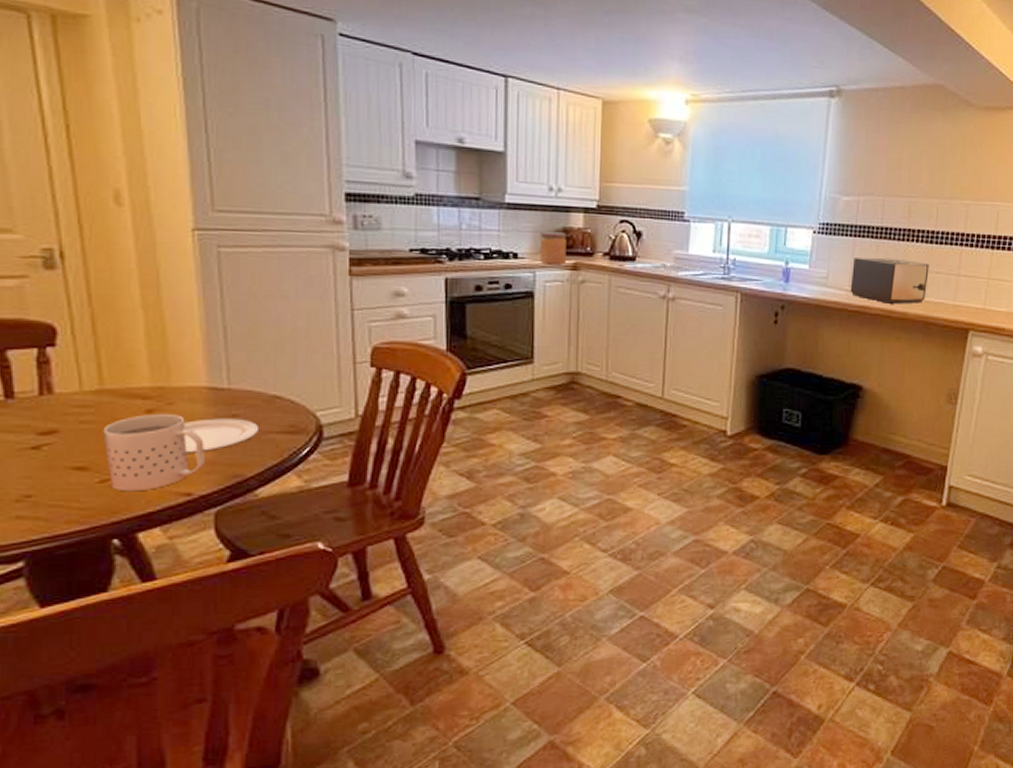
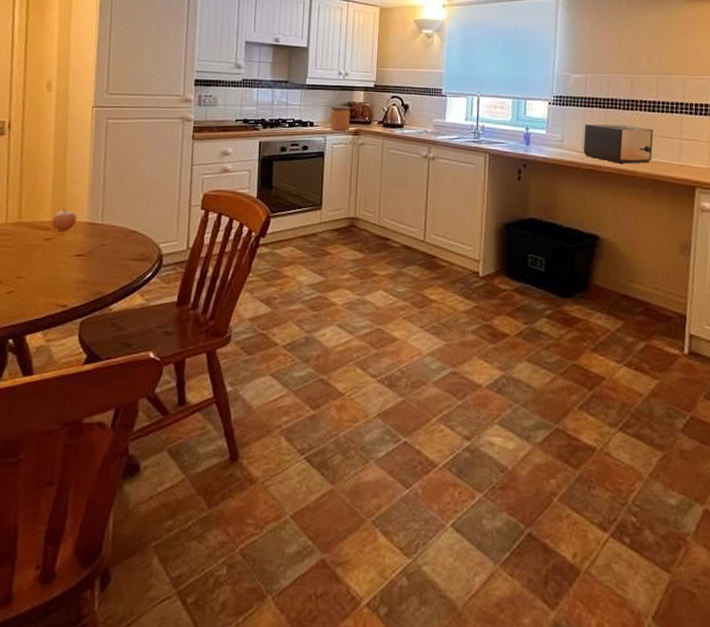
mug: present [103,413,206,492] -> none [14,241,80,302]
fruit: none [153,369,191,400] -> present [52,208,78,231]
plate: present [184,418,260,455] -> none [66,246,119,274]

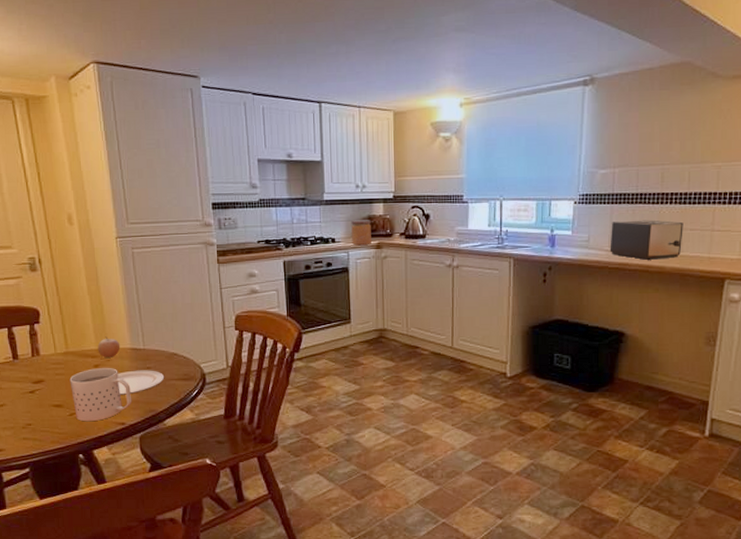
mug: none [14,241,80,302] -> present [69,367,132,422]
plate: none [66,246,119,274] -> present [117,370,165,396]

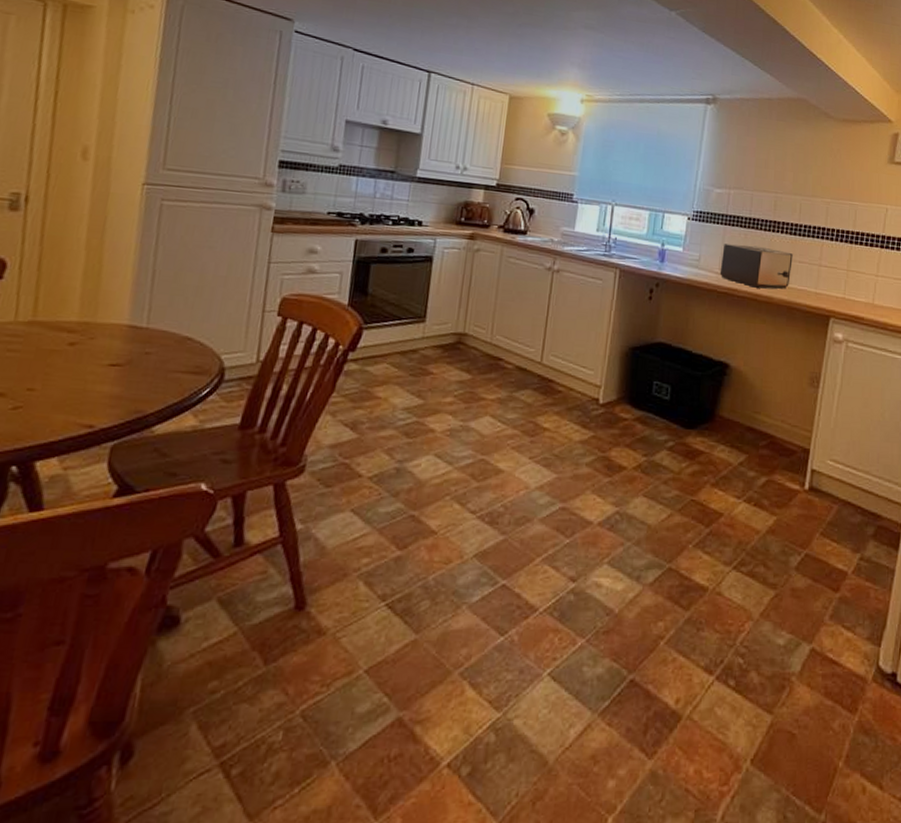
mug: present [69,367,132,422] -> none [21,346,115,421]
fruit: present [97,336,121,358] -> none [79,306,115,335]
plate: present [117,370,165,396] -> none [96,354,168,388]
jar: present [351,220,371,245] -> none [441,204,467,234]

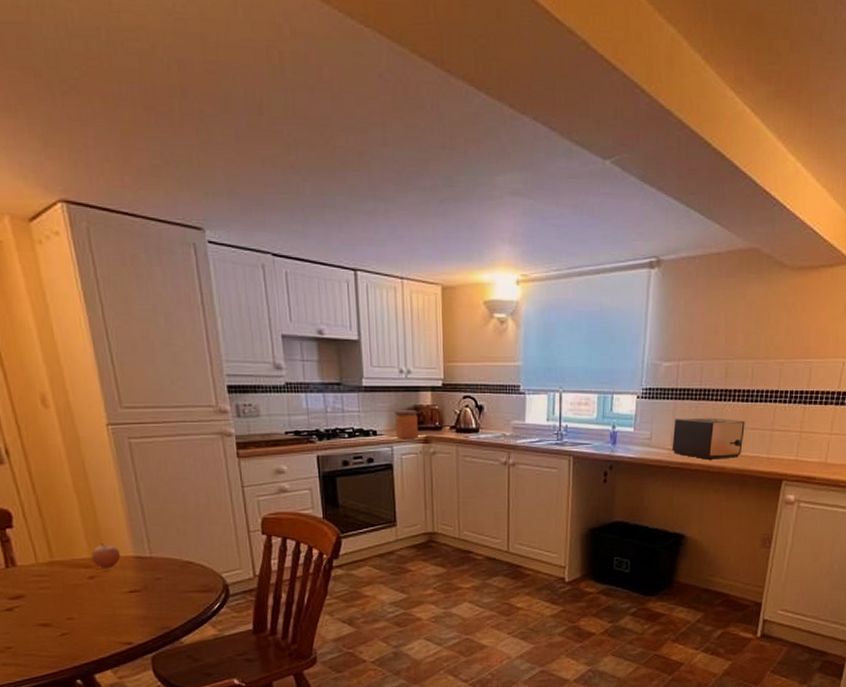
fruit: none [79,306,115,335] -> present [91,543,121,568]
jar: none [441,204,467,234] -> present [395,410,418,438]

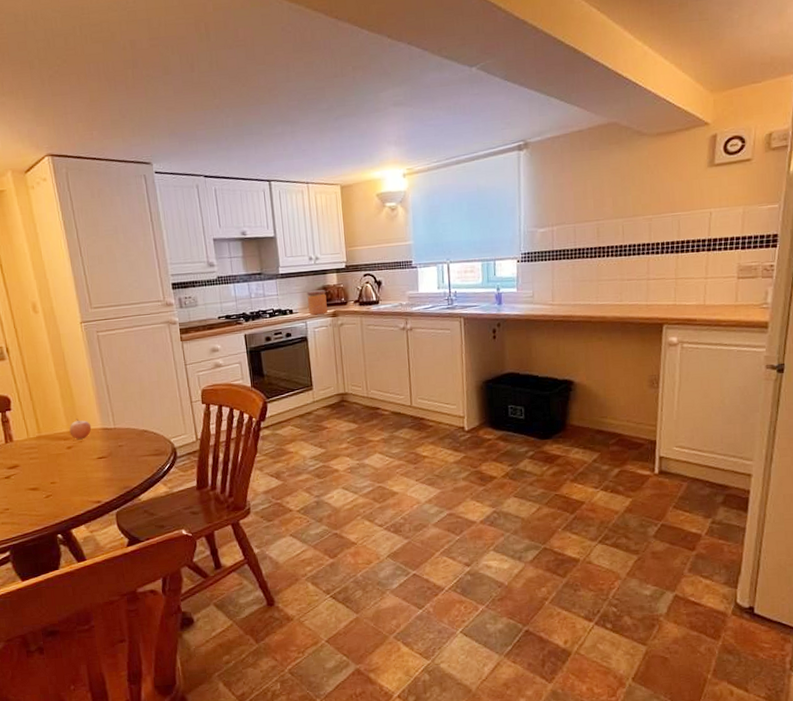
toaster: present [672,417,745,460] -> none [553,273,621,311]

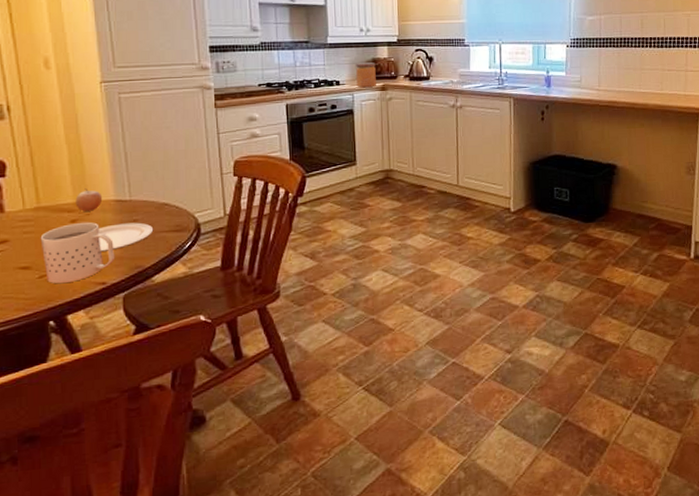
mug: none [43,448,107,503] -> present [40,222,115,284]
plate: none [90,448,137,475] -> present [98,222,154,253]

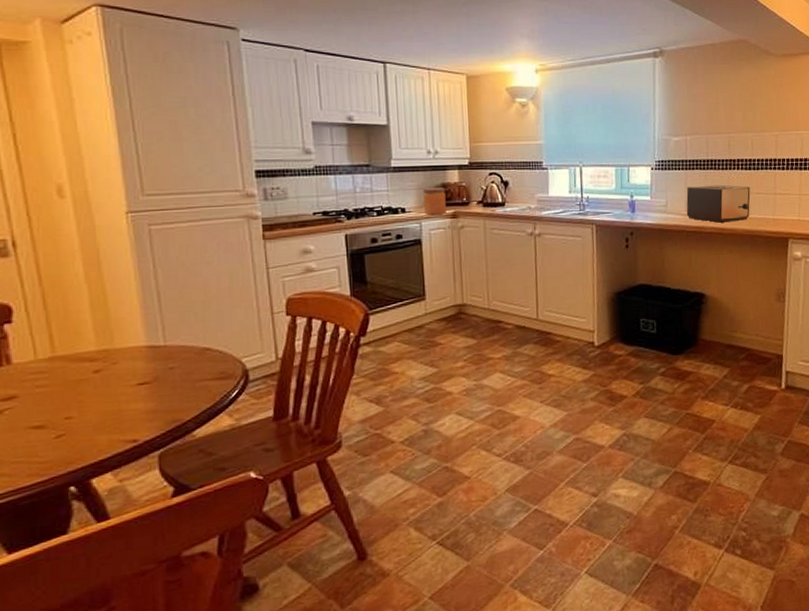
mug: present [40,222,115,284] -> none [56,371,149,444]
fruit: present [75,188,103,212] -> none [98,334,132,360]
plate: present [98,222,154,253] -> none [127,370,194,406]
toaster: none [599,61,662,98] -> present [686,185,750,223]

